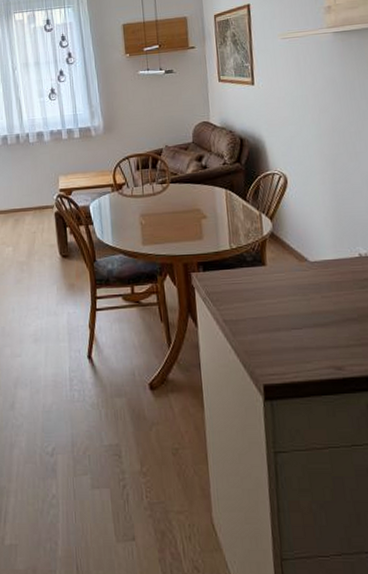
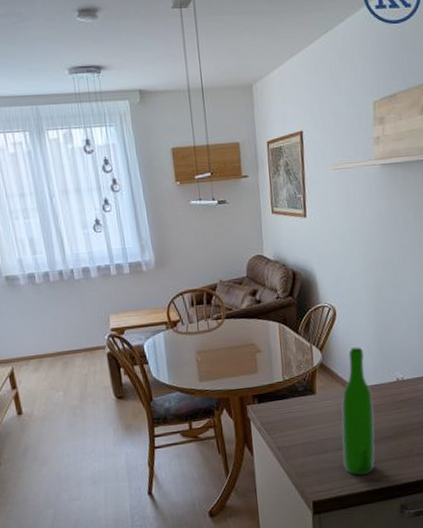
wine bottle: none [295,217,336,360] -> present [341,347,375,475]

